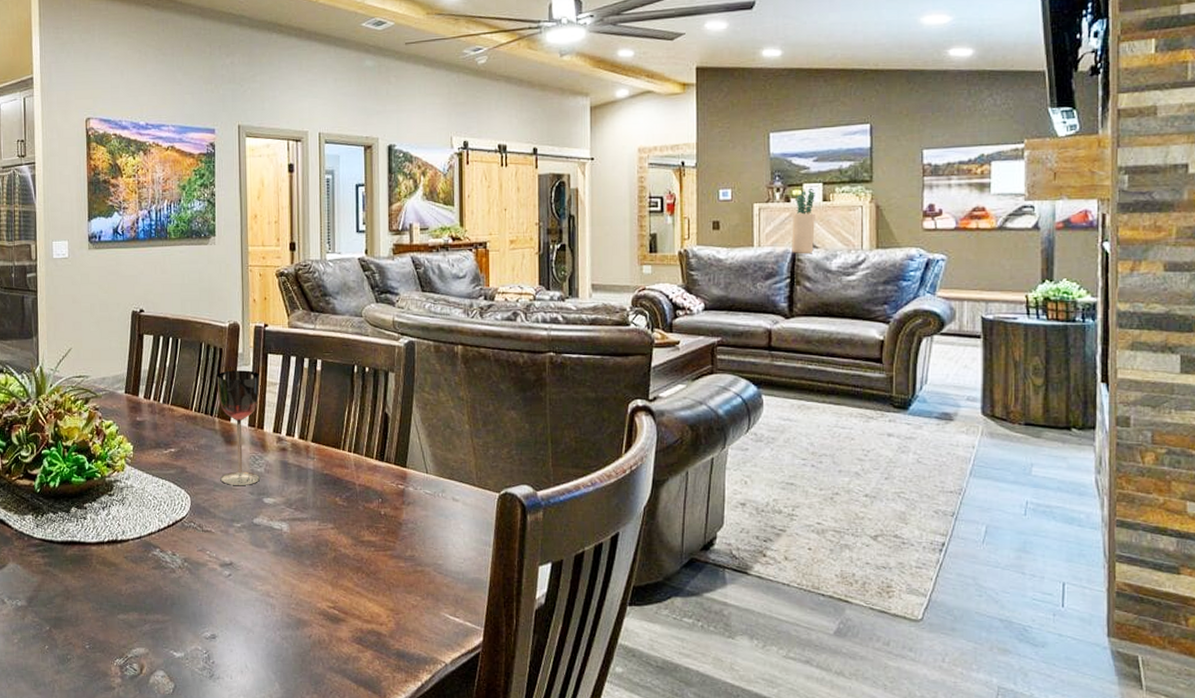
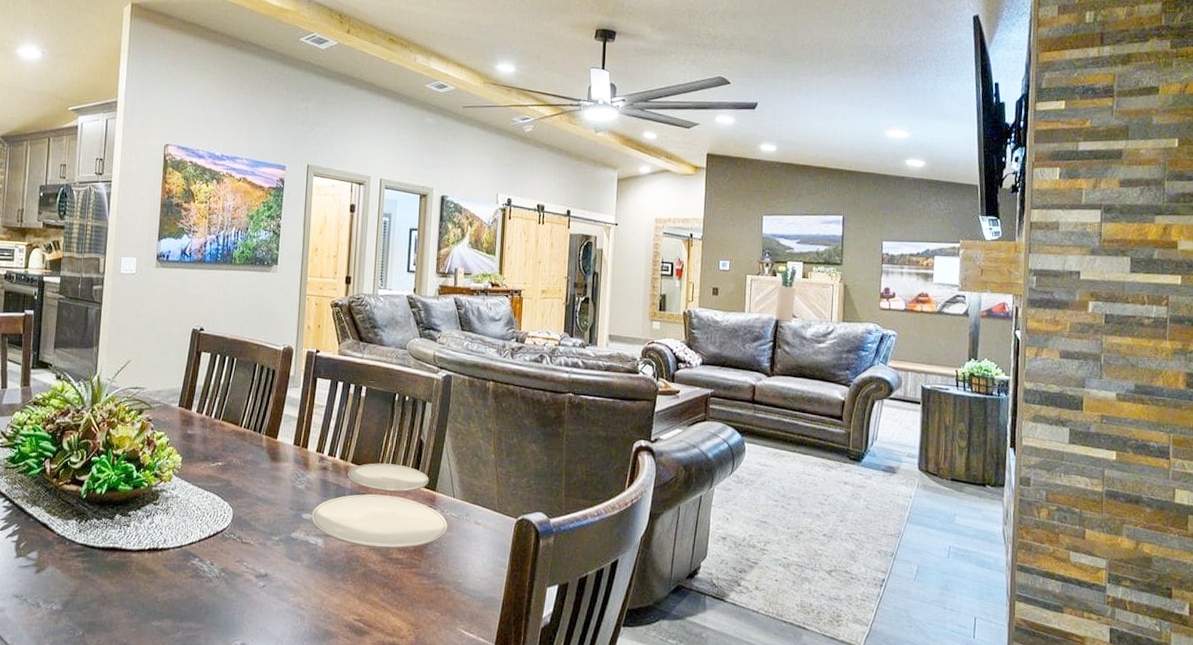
wineglass: present [216,370,260,486] -> none [263,391,308,502]
plate: none [274,475,422,532] -> present [312,494,447,549]
plate: none [309,441,398,470] -> present [347,463,429,492]

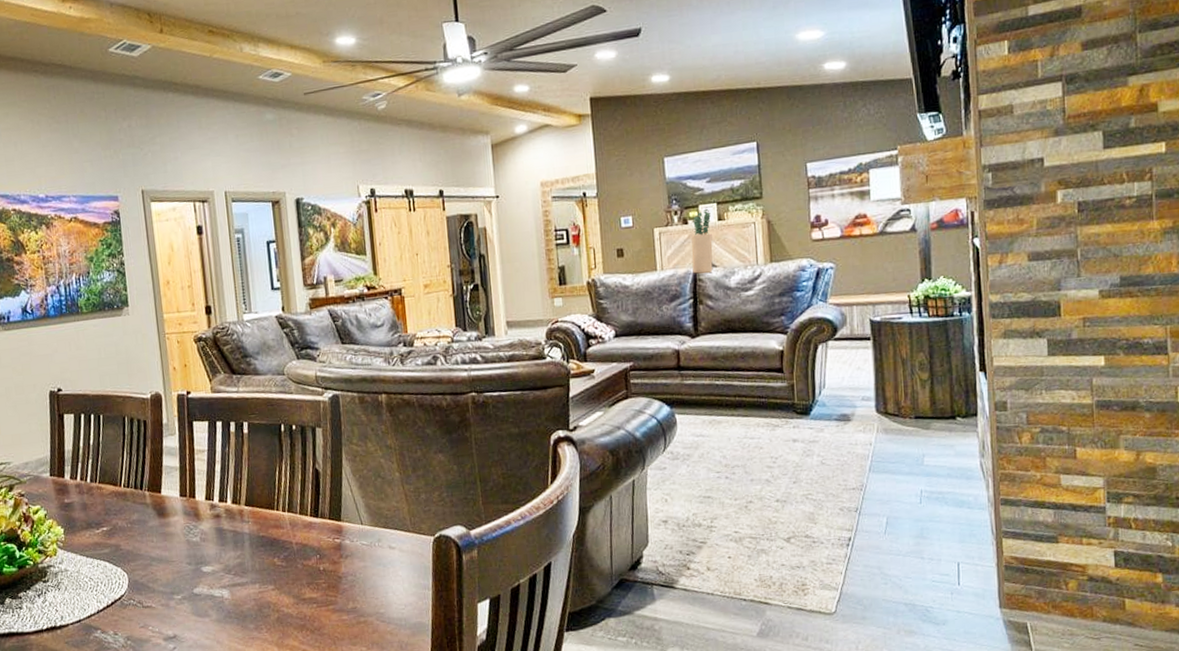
plate: present [312,494,447,549] -> none [212,533,360,592]
plate: present [347,463,429,492] -> none [243,499,332,531]

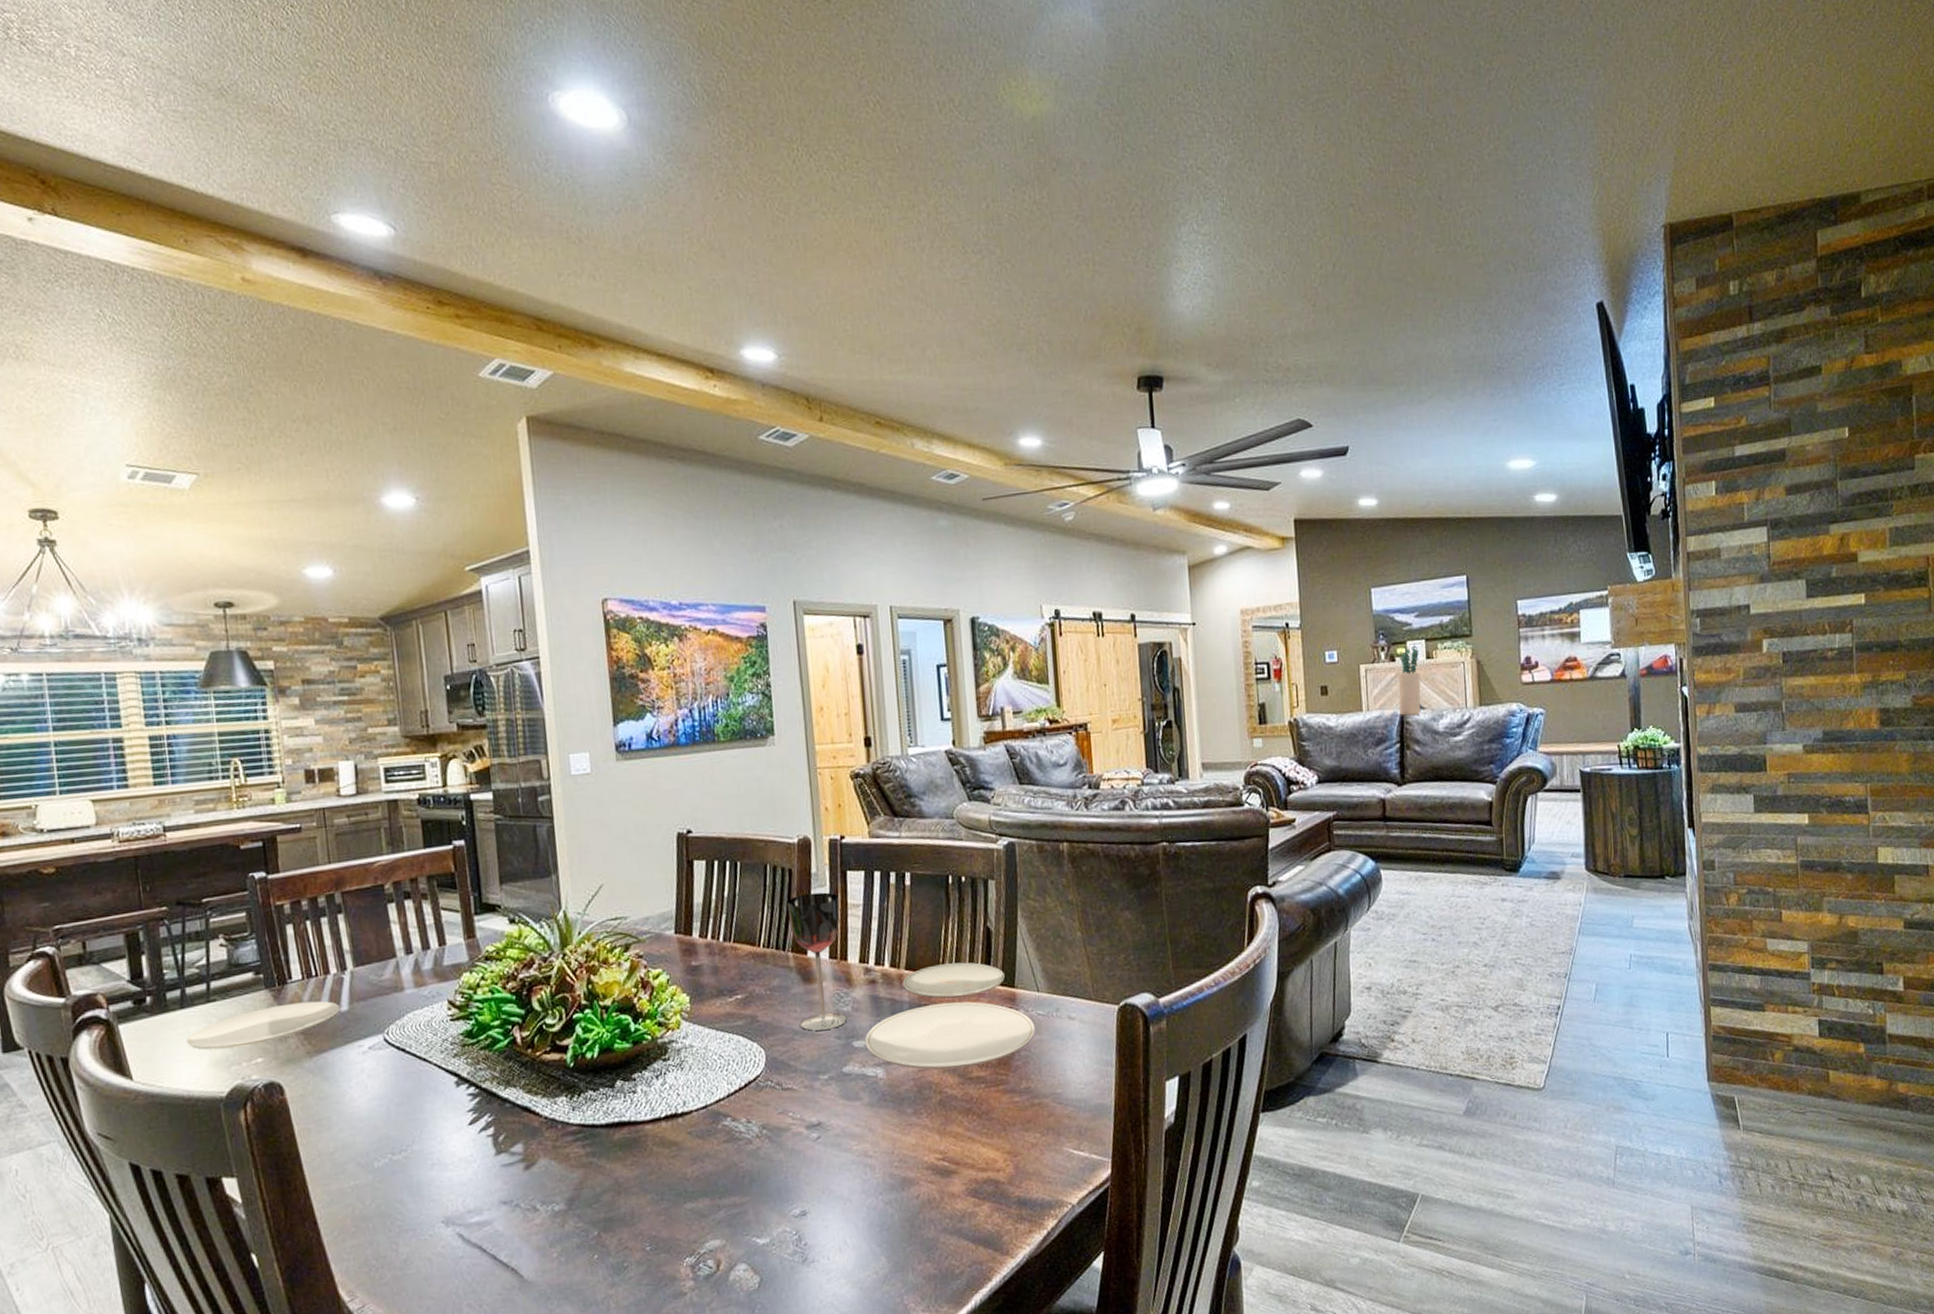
wineglass: none [142,440,196,558] -> present [787,892,847,1031]
plate: none [212,533,360,592] -> present [865,1002,1035,1070]
plate: none [243,499,332,531] -> present [902,962,1005,999]

